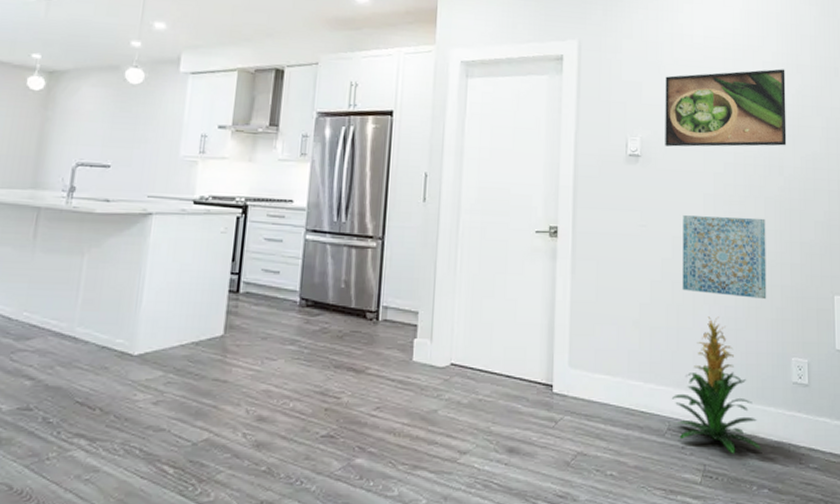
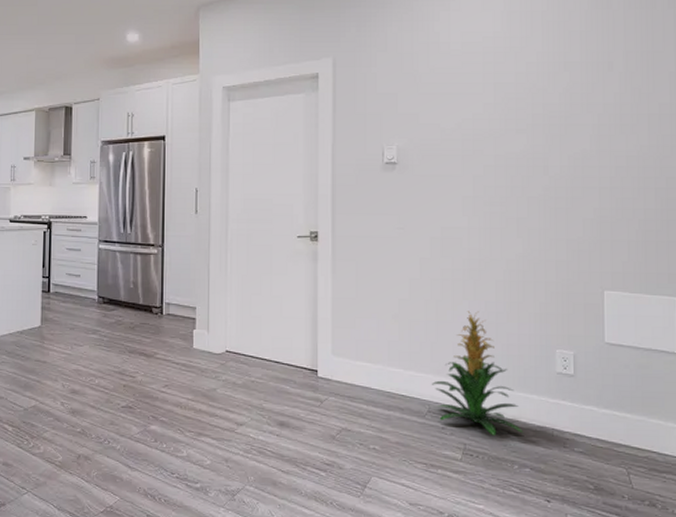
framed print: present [665,68,787,147] -> none [421,68,553,153]
wall art: present [682,215,767,300] -> none [441,217,530,295]

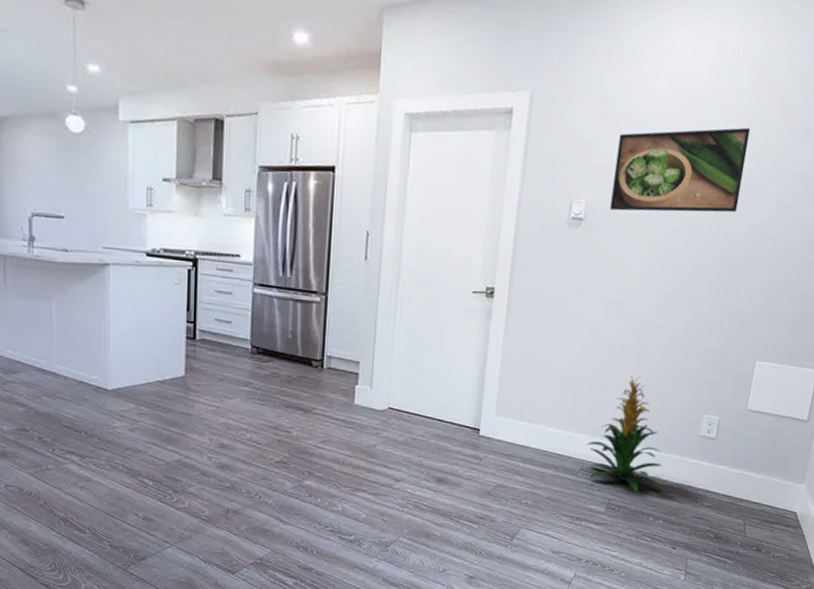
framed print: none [421,68,553,153] -> present [610,127,751,213]

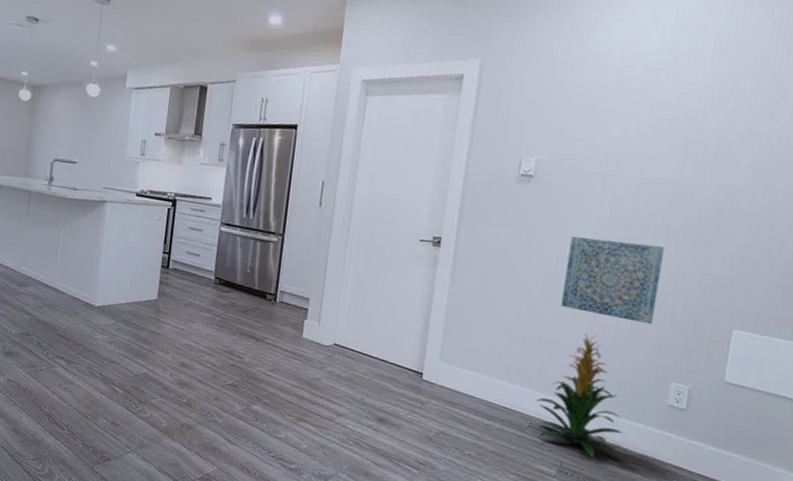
wall art: none [609,280,702,362] -> present [561,236,665,325]
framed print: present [610,127,751,213] -> none [561,90,717,174]

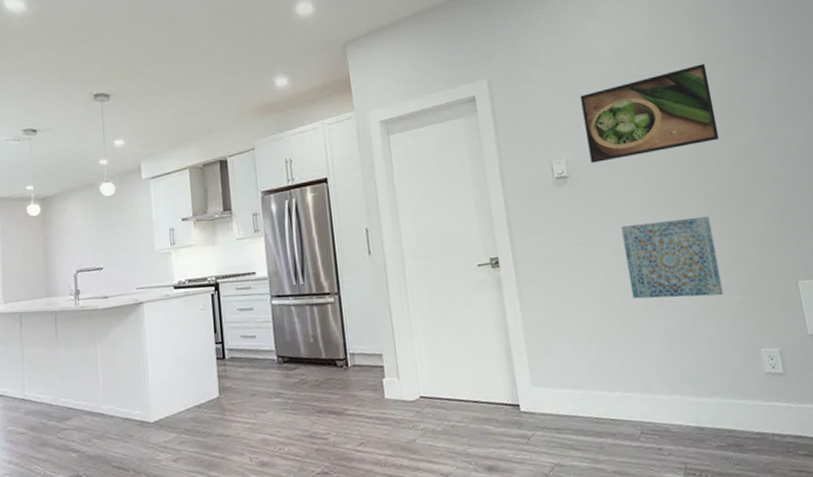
indoor plant: present [537,333,623,458] -> none [640,319,743,450]
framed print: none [561,90,717,174] -> present [580,63,720,163]

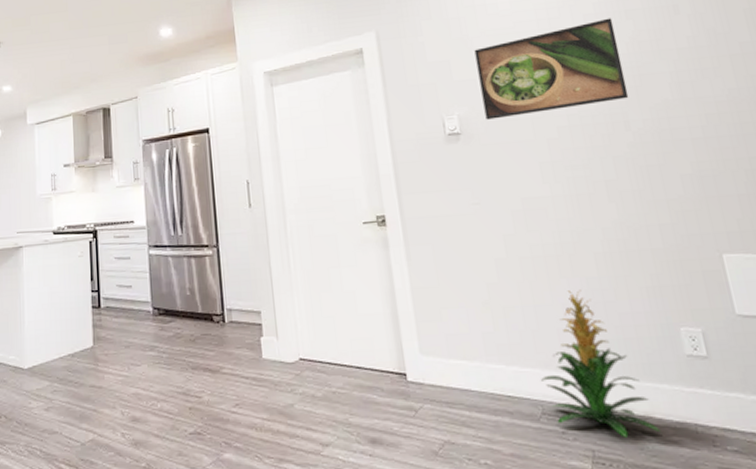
wall art: present [621,215,724,299] -> none [519,179,636,267]
indoor plant: none [640,319,743,450] -> present [541,290,660,438]

